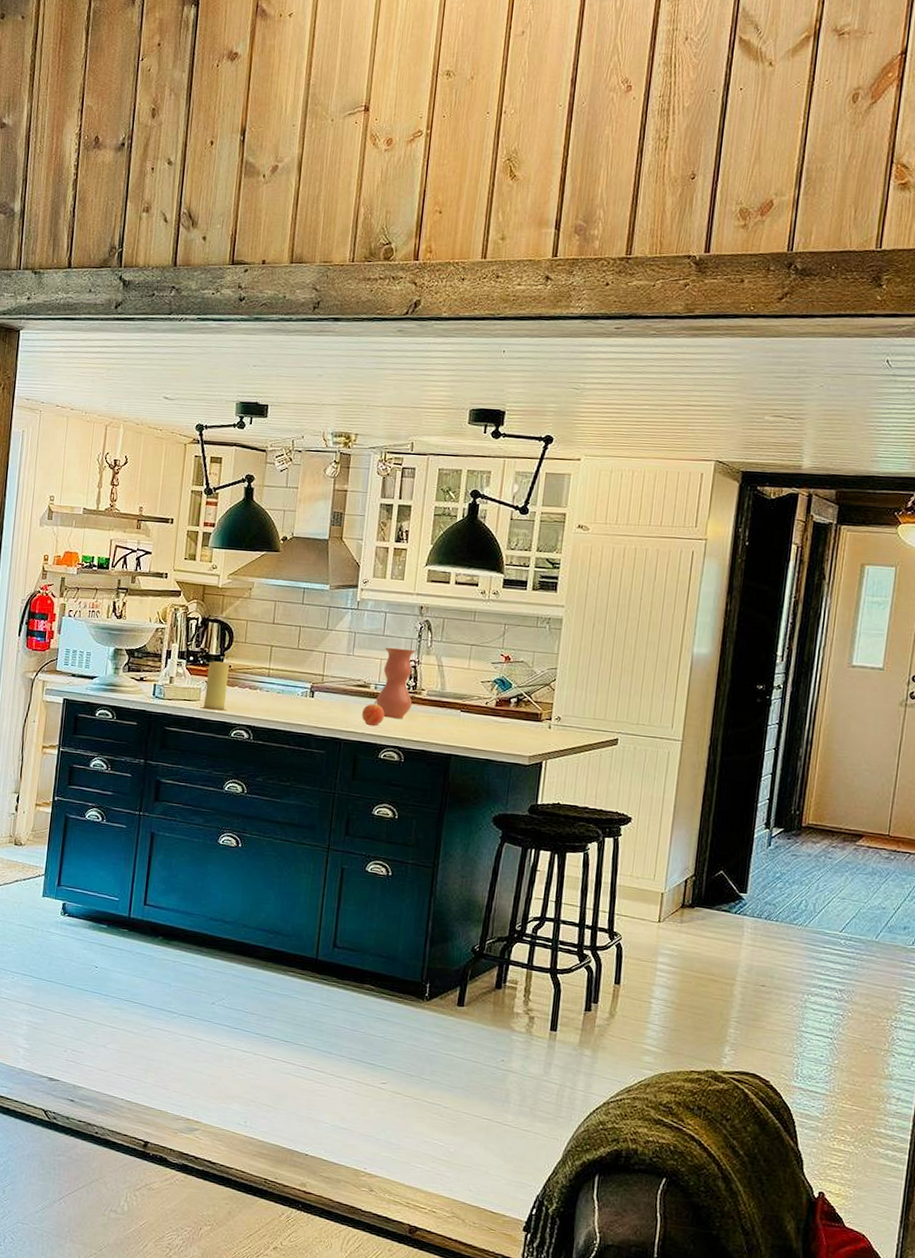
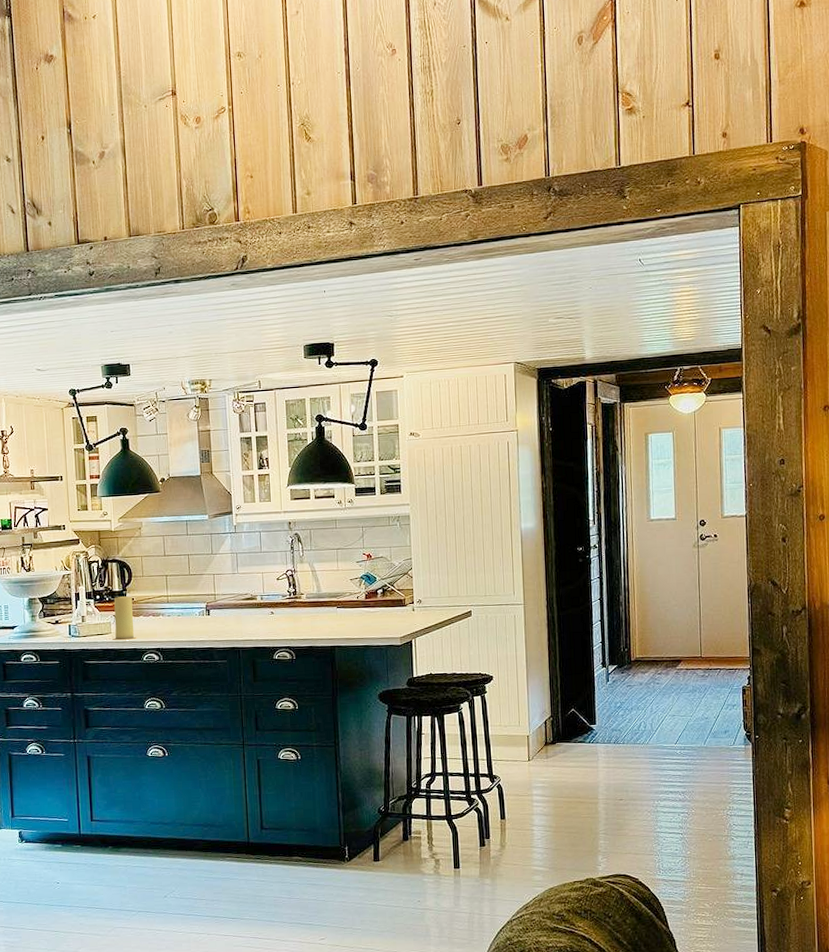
fruit: present [362,701,385,727] -> none [253,610,273,633]
vase: present [376,647,415,720] -> none [263,560,295,623]

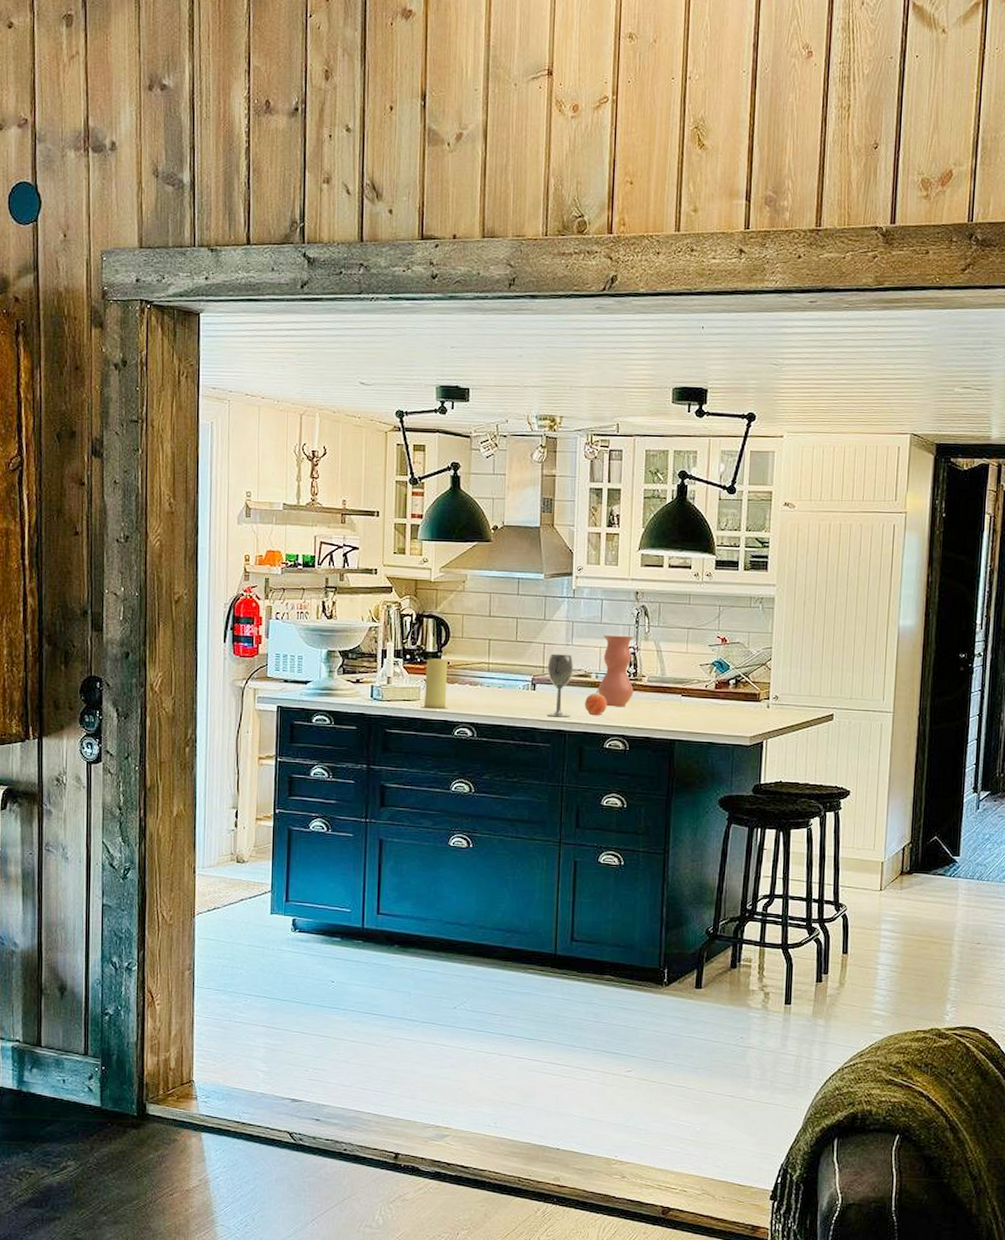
wine glass: none [218,581,242,637] -> present [546,654,573,718]
fruit: none [253,610,273,633] -> present [585,690,607,716]
vase: none [263,560,295,623] -> present [598,634,634,707]

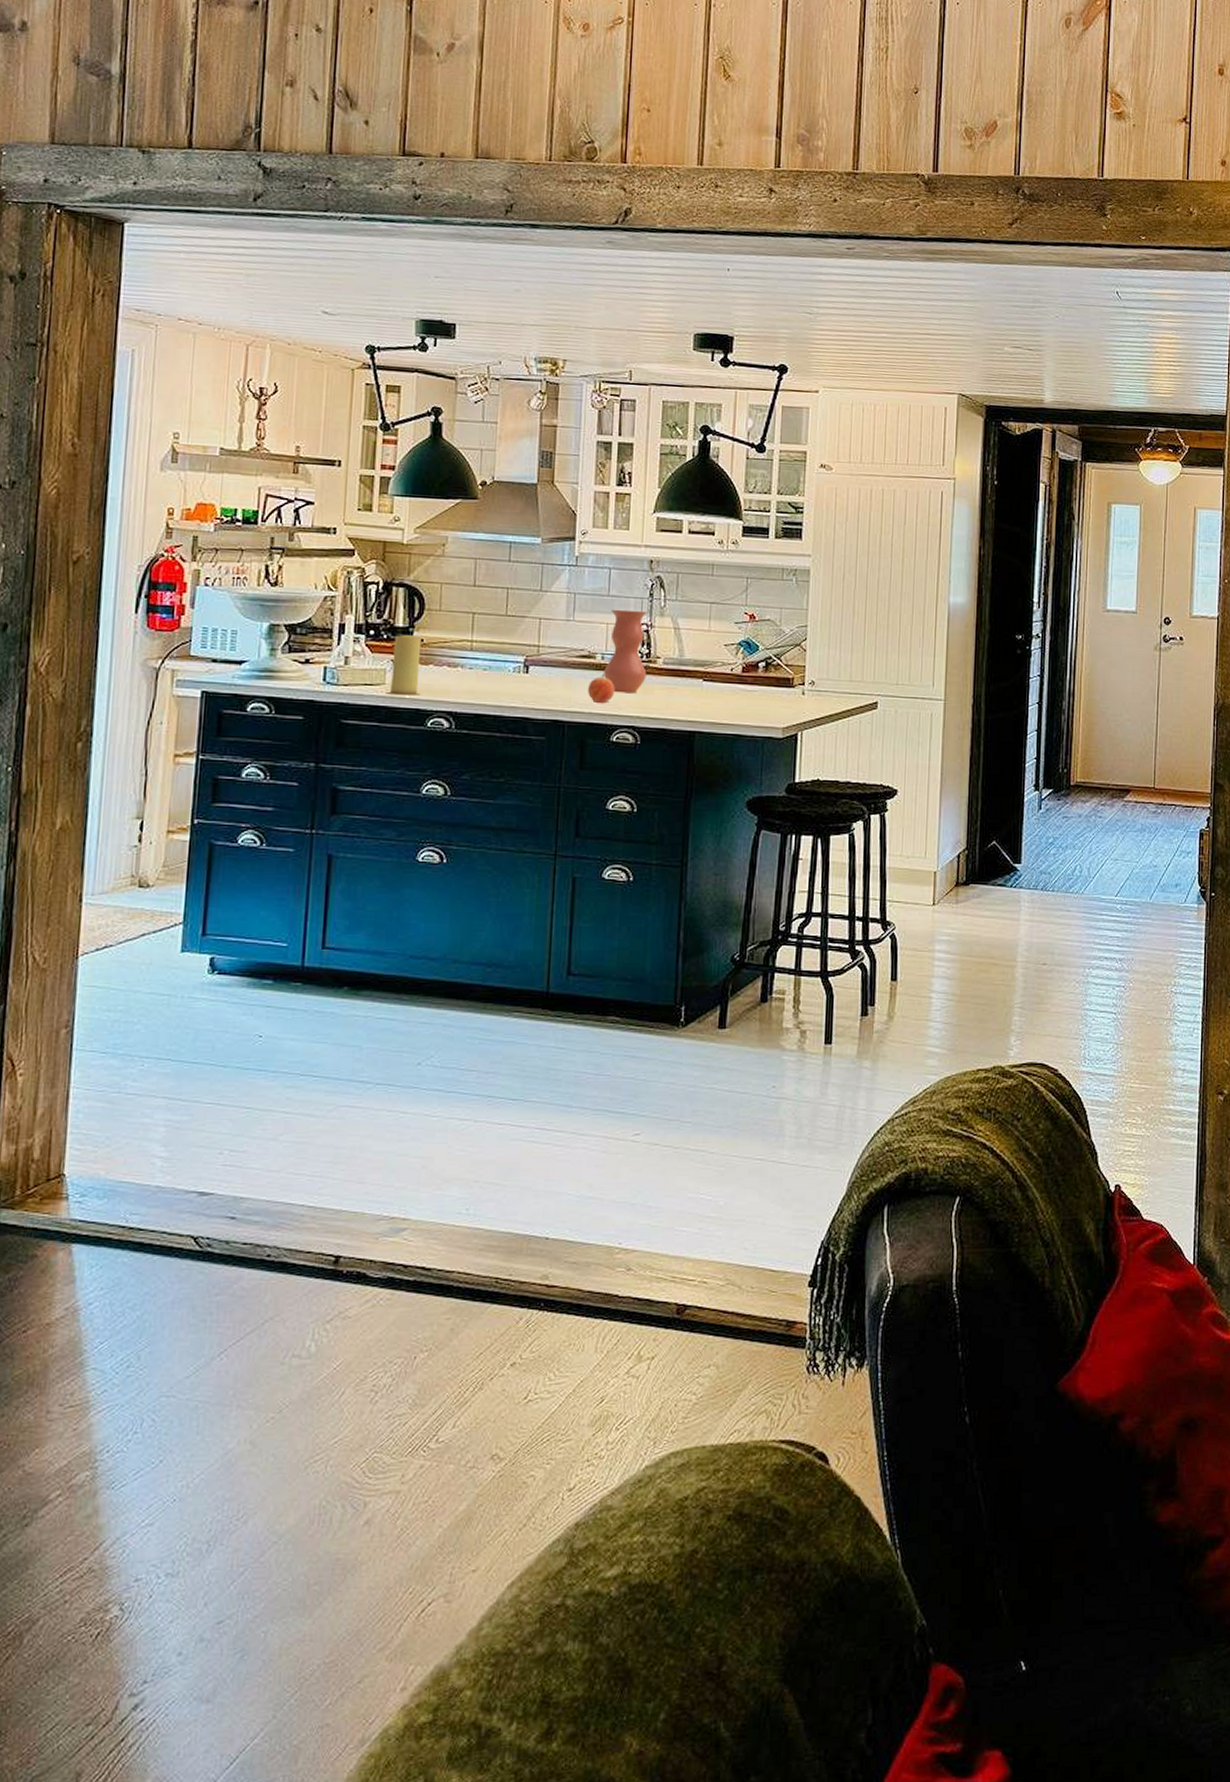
wine glass: present [546,654,573,718] -> none [541,630,575,706]

